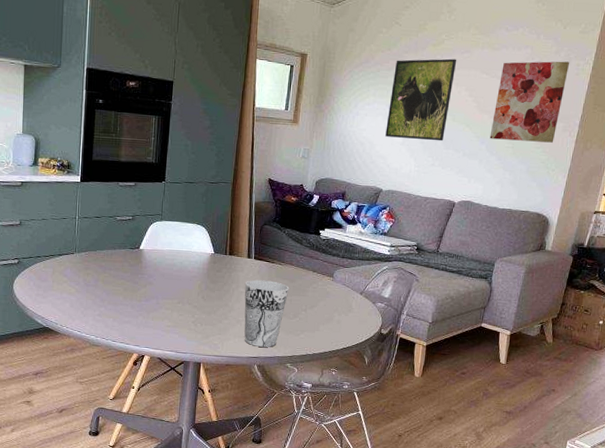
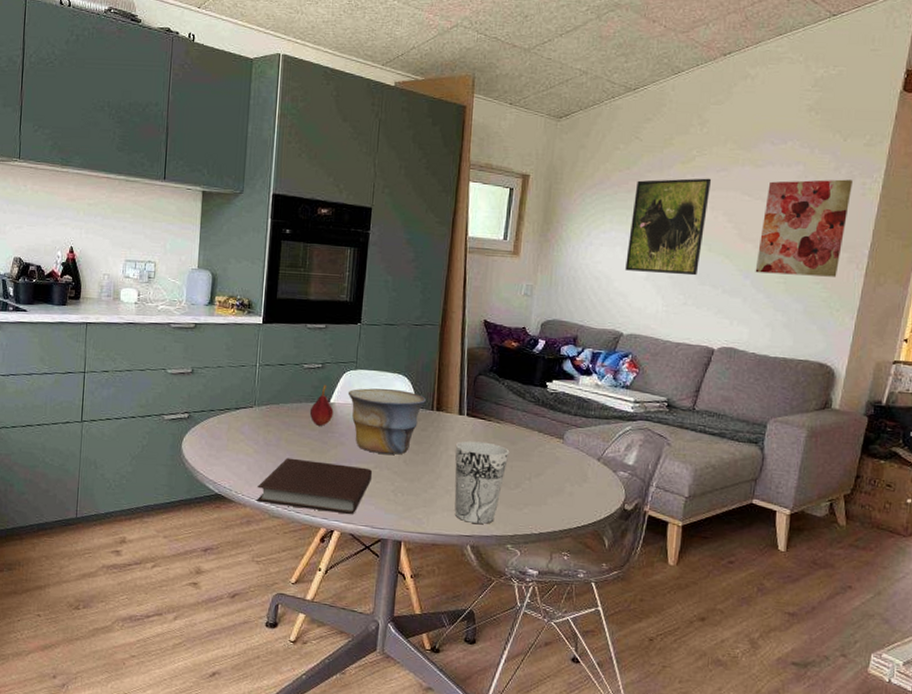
notebook: none [78,296,176,342] -> present [255,458,372,514]
fruit: none [122,234,143,269] -> present [309,385,334,426]
bowl: none [154,236,220,292] -> present [347,388,426,455]

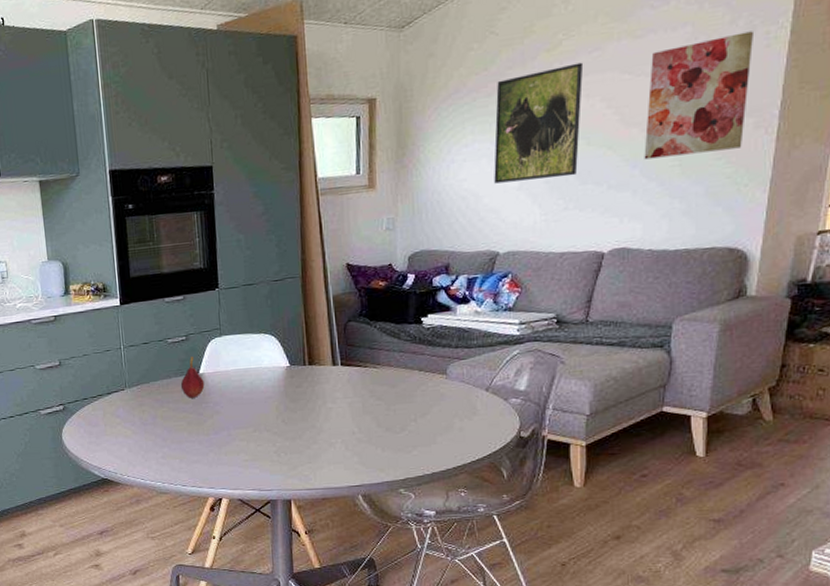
notebook: present [255,458,372,514] -> none [141,433,252,481]
bowl: present [347,388,426,455] -> none [216,350,296,417]
cup: present [454,440,510,524] -> none [333,389,391,472]

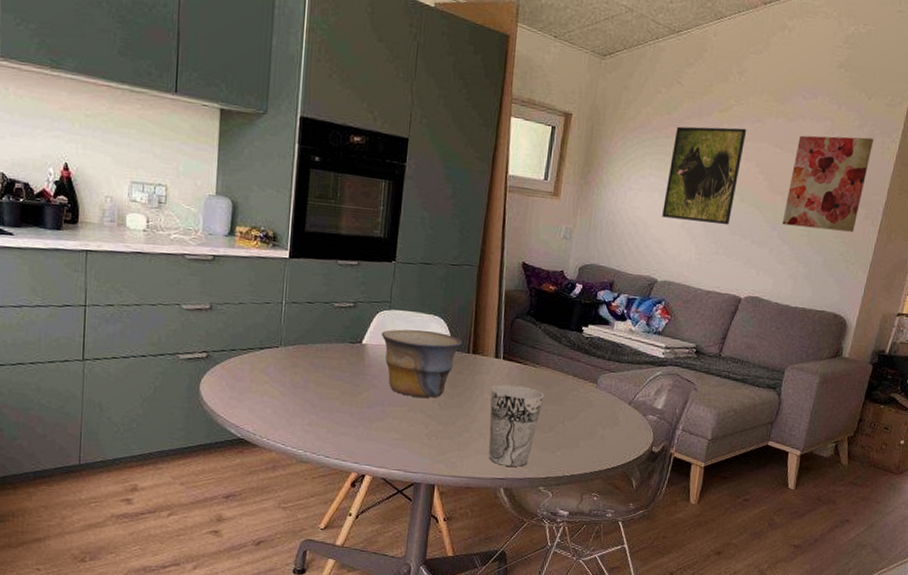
fruit: present [180,357,205,398] -> none [340,325,366,368]
bowl: none [216,350,296,417] -> present [381,329,462,398]
cup: none [333,389,391,472] -> present [488,384,545,467]

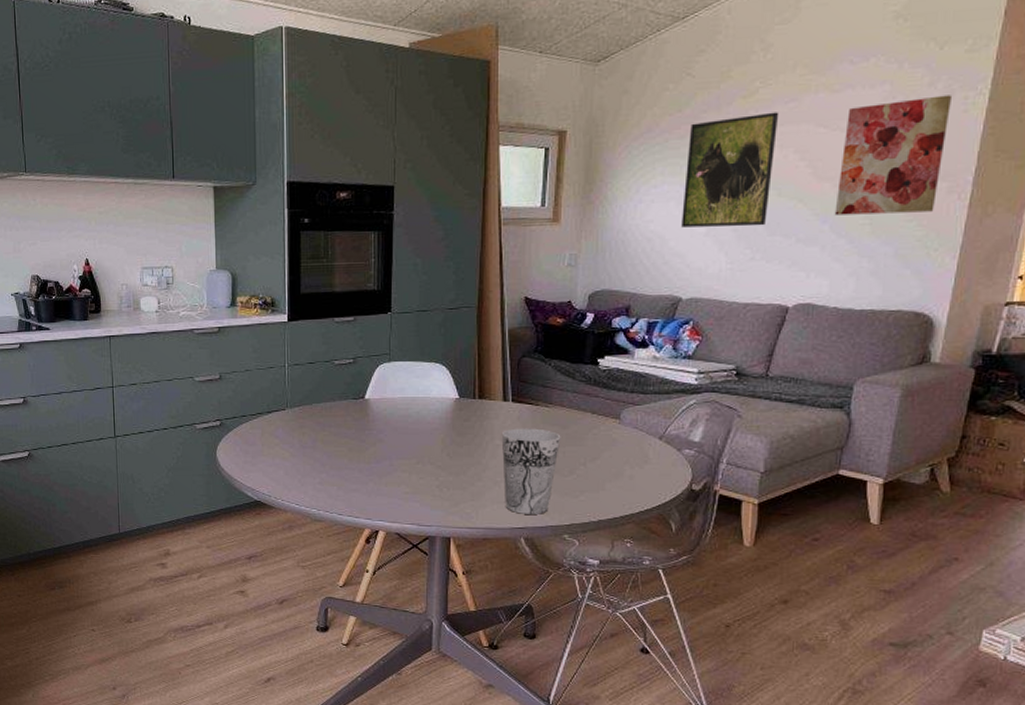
bowl: present [381,329,462,398] -> none [383,380,466,448]

